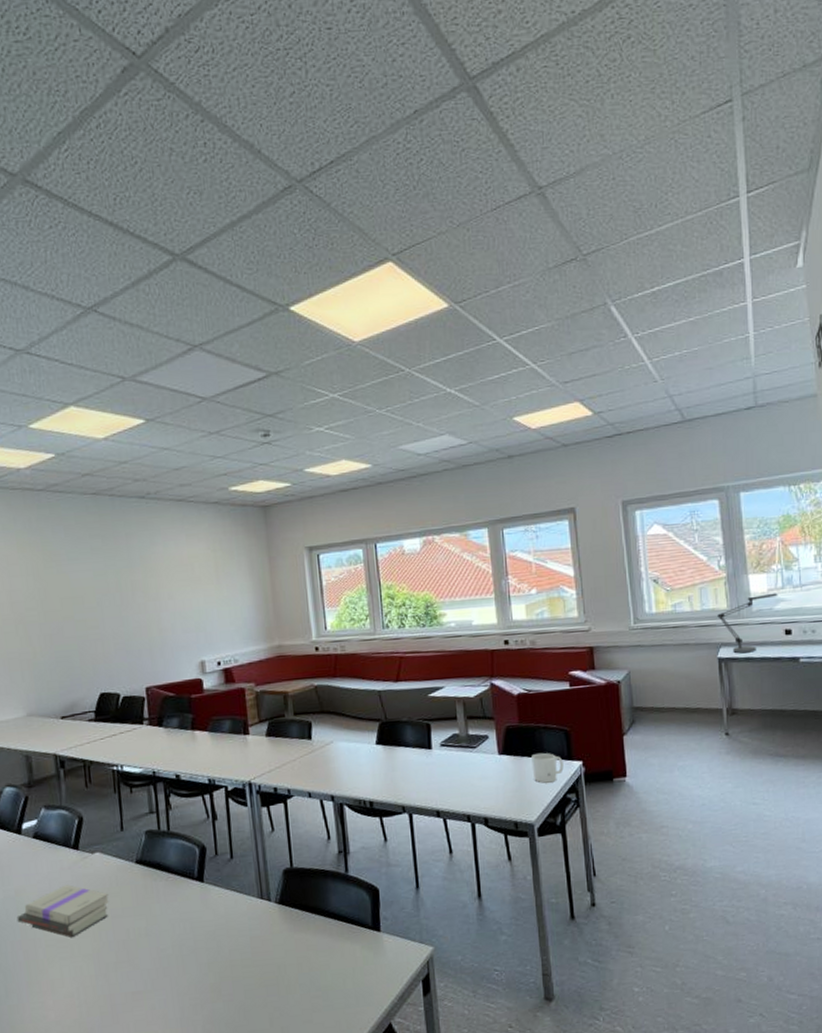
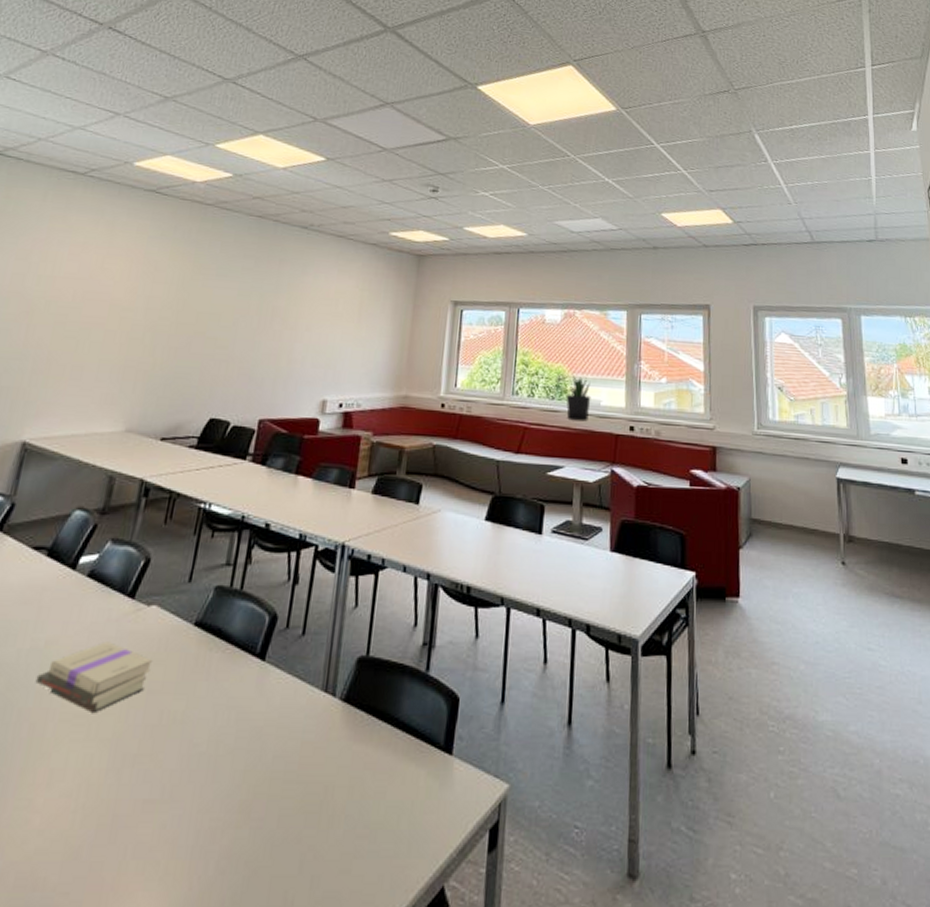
planter: none [436,599,462,645] -> present [566,373,591,422]
mug: present [531,752,564,783] -> none [643,555,676,592]
desk lamp: present [717,593,778,654] -> none [837,418,895,477]

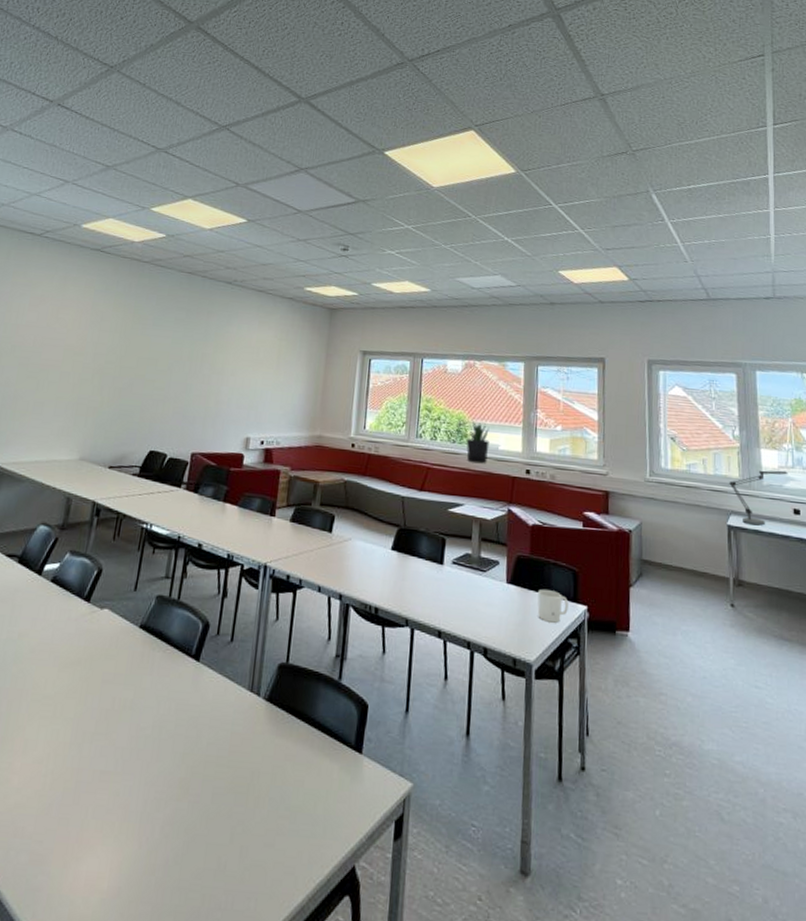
books: present [35,641,152,712] -> none [11,637,105,695]
mug: none [643,555,676,592] -> present [537,589,569,623]
desk lamp: none [837,418,895,477] -> present [729,470,788,526]

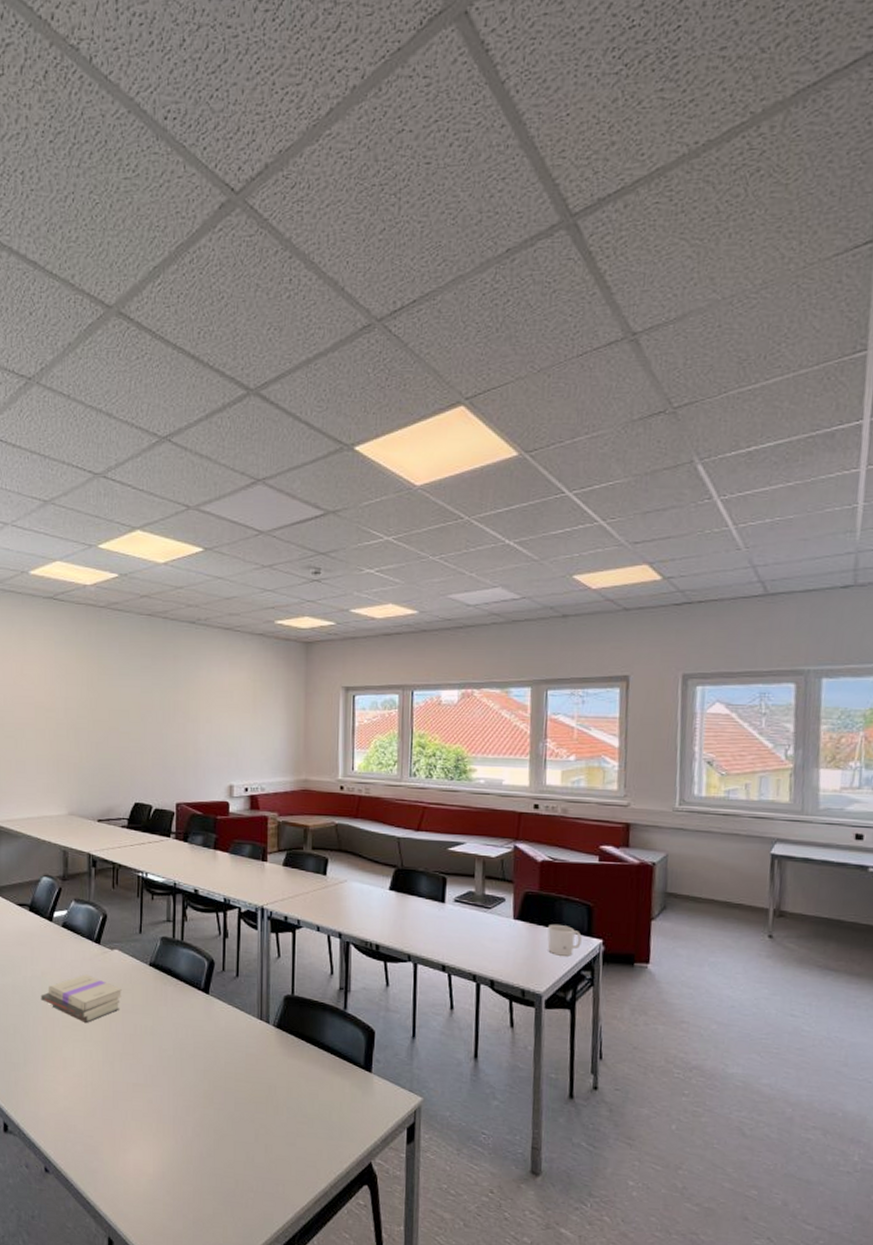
books: none [11,637,105,695] -> present [40,974,122,1023]
planter: present [466,419,490,464] -> none [465,754,492,801]
desk lamp: present [729,470,788,526] -> none [776,792,853,854]

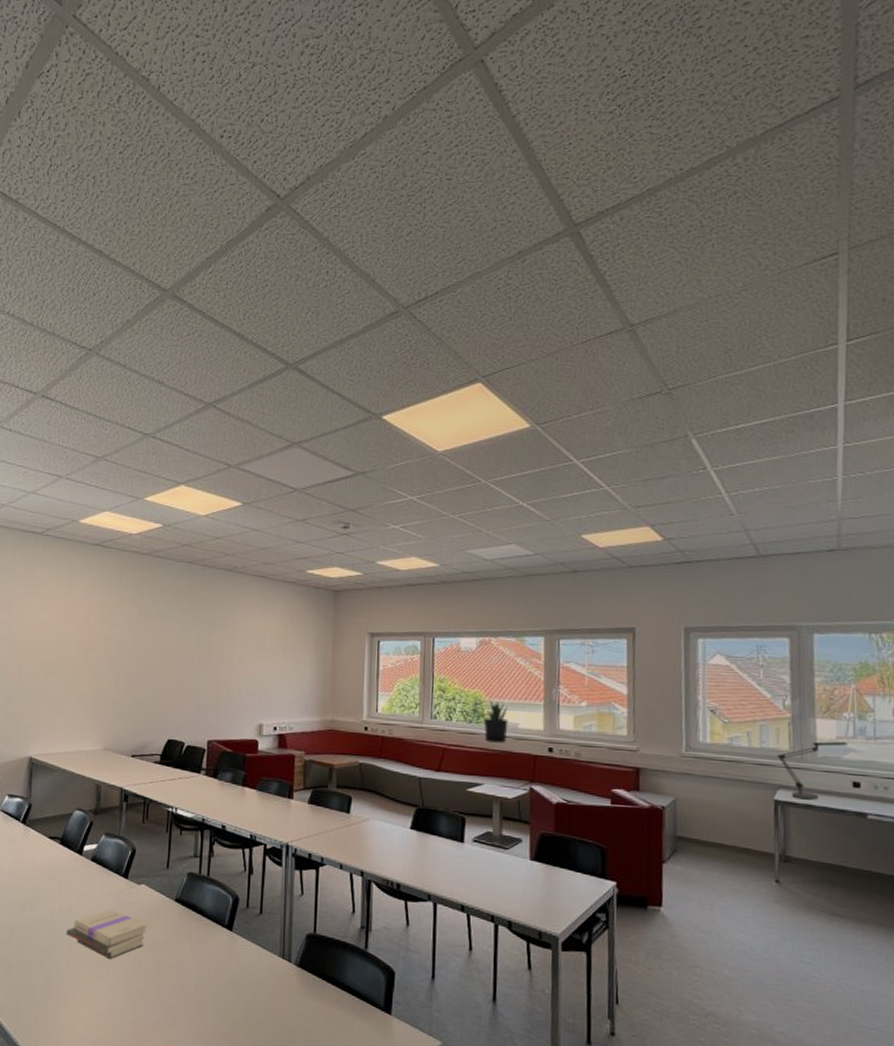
planter: none [465,754,492,801] -> present [483,698,509,744]
mug: present [547,924,582,956] -> none [563,865,596,898]
desk lamp: none [776,792,853,854] -> present [777,741,848,800]

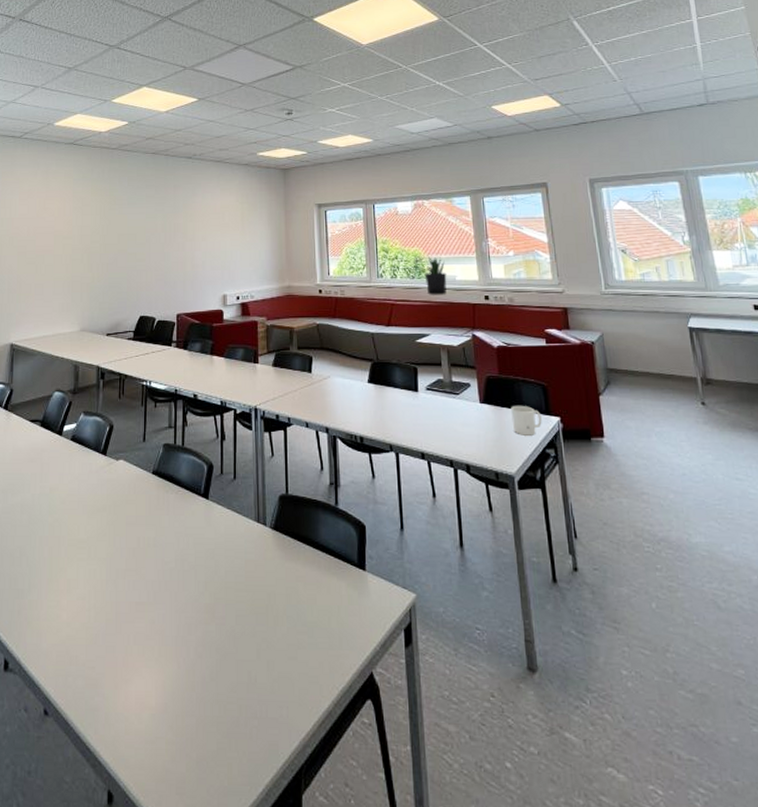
books: present [66,909,147,959] -> none [47,487,126,539]
mug: none [563,865,596,898] -> present [511,405,542,436]
desk lamp: present [777,741,848,800] -> none [685,269,744,325]

